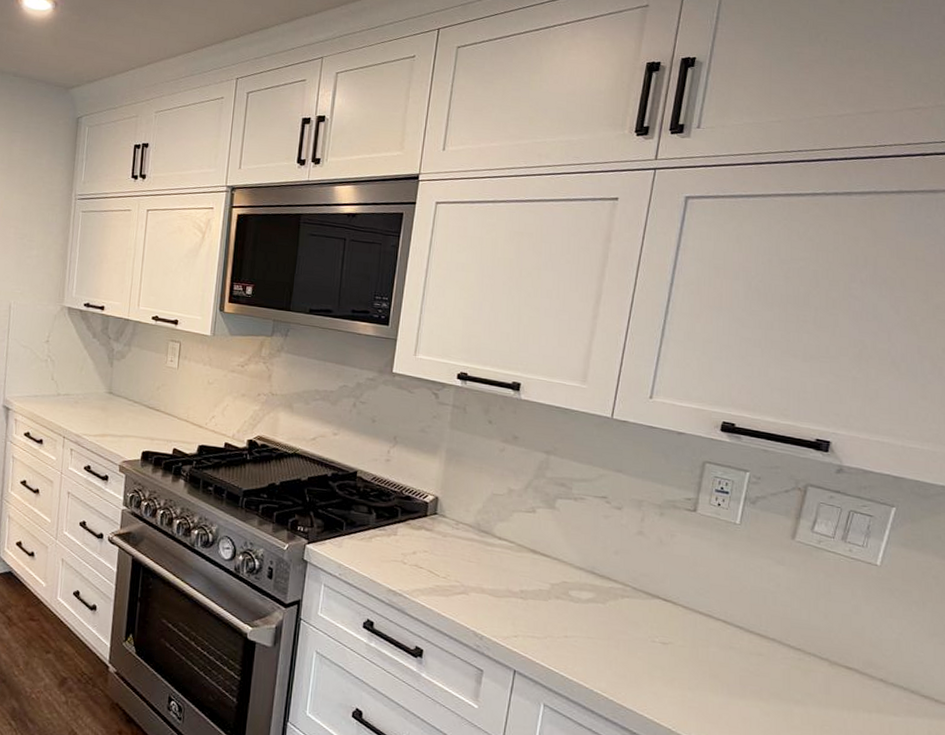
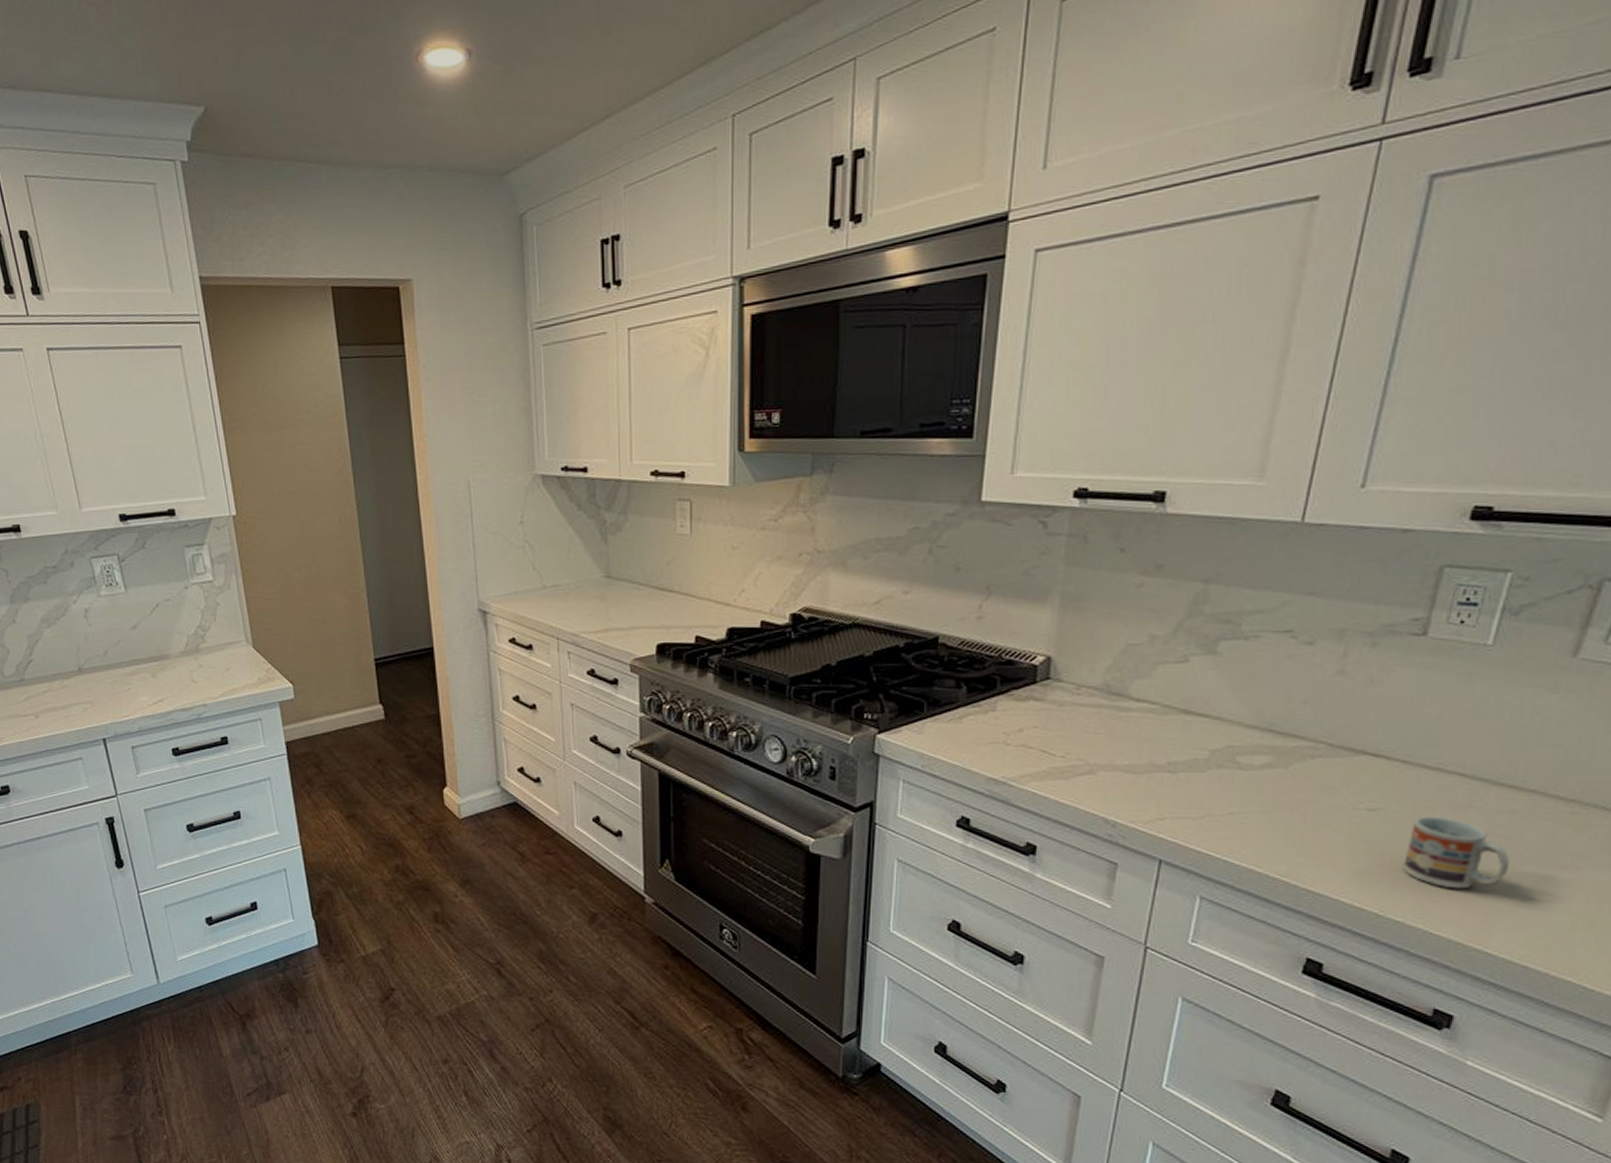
cup: none [688,652,760,714] -> present [1404,816,1509,889]

